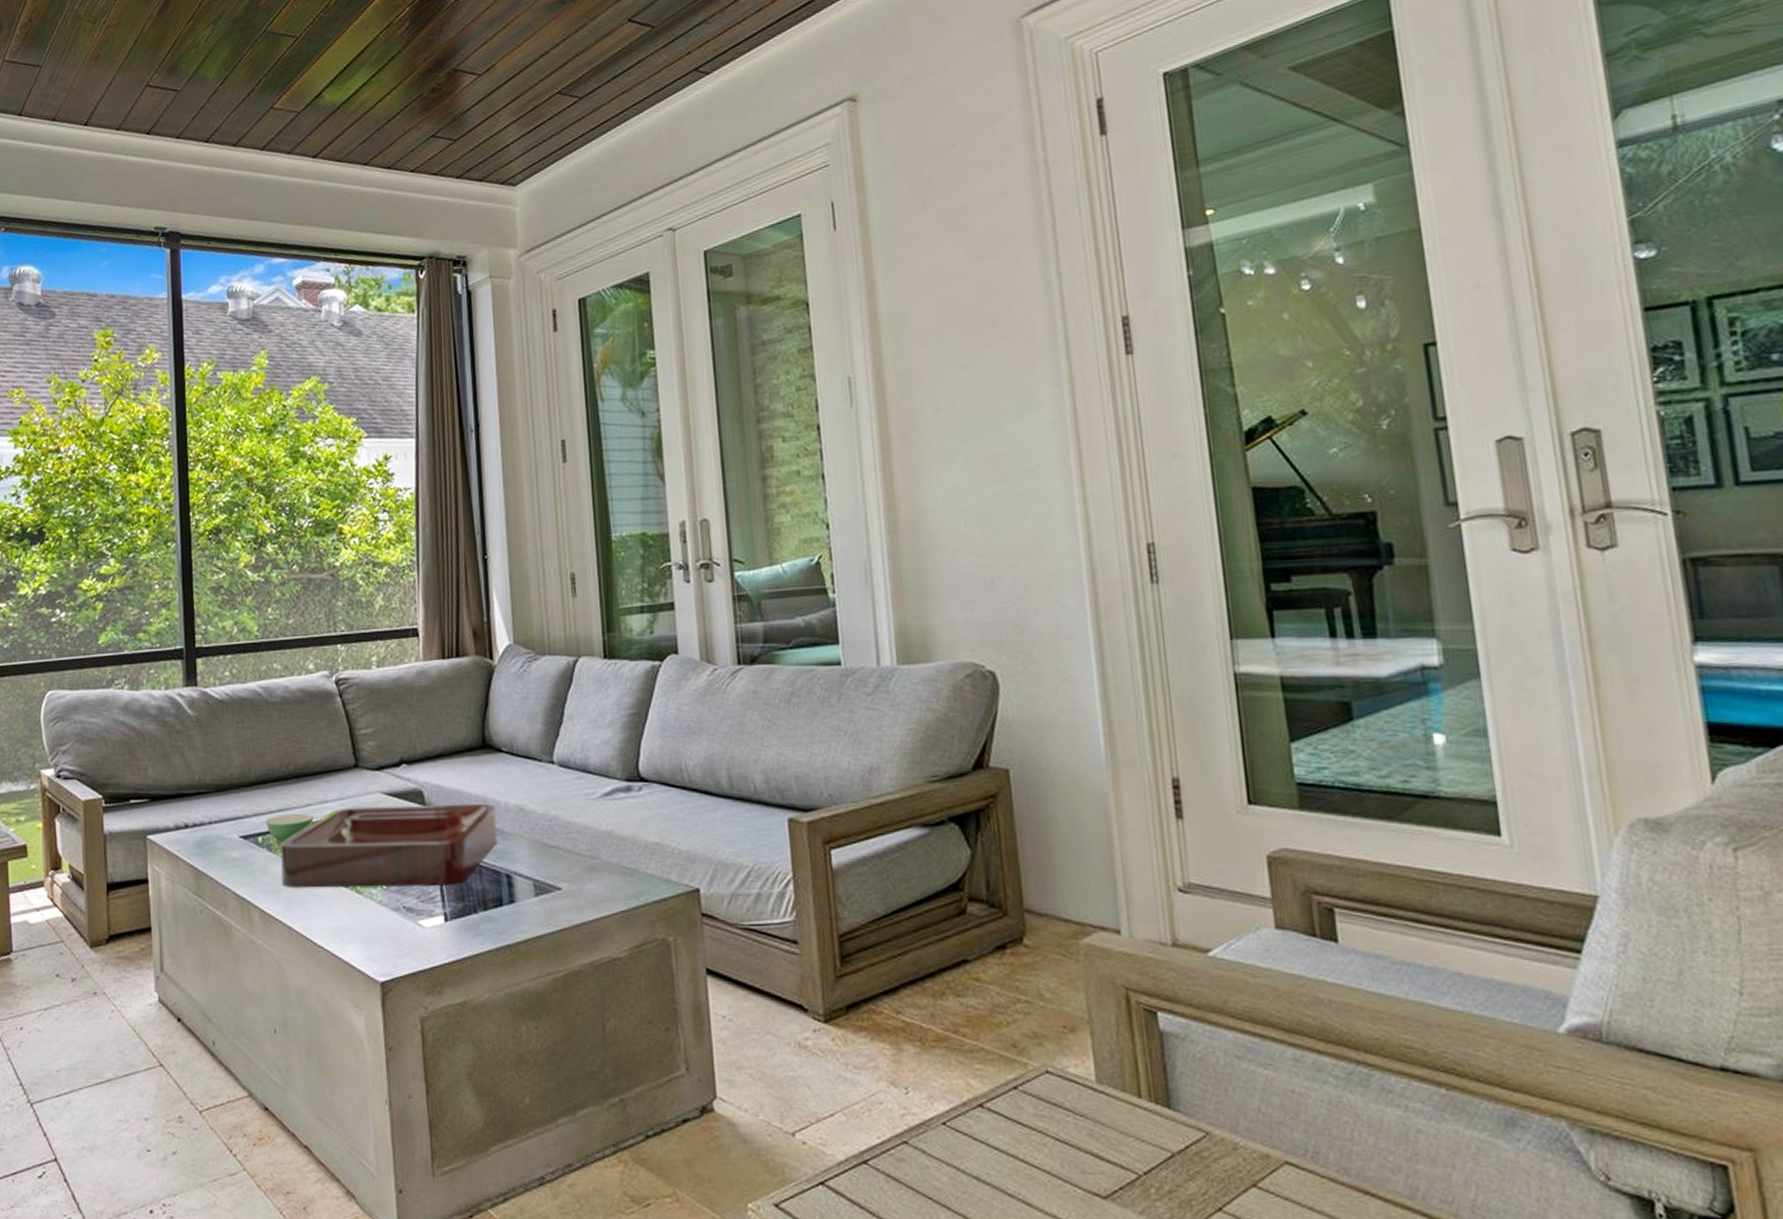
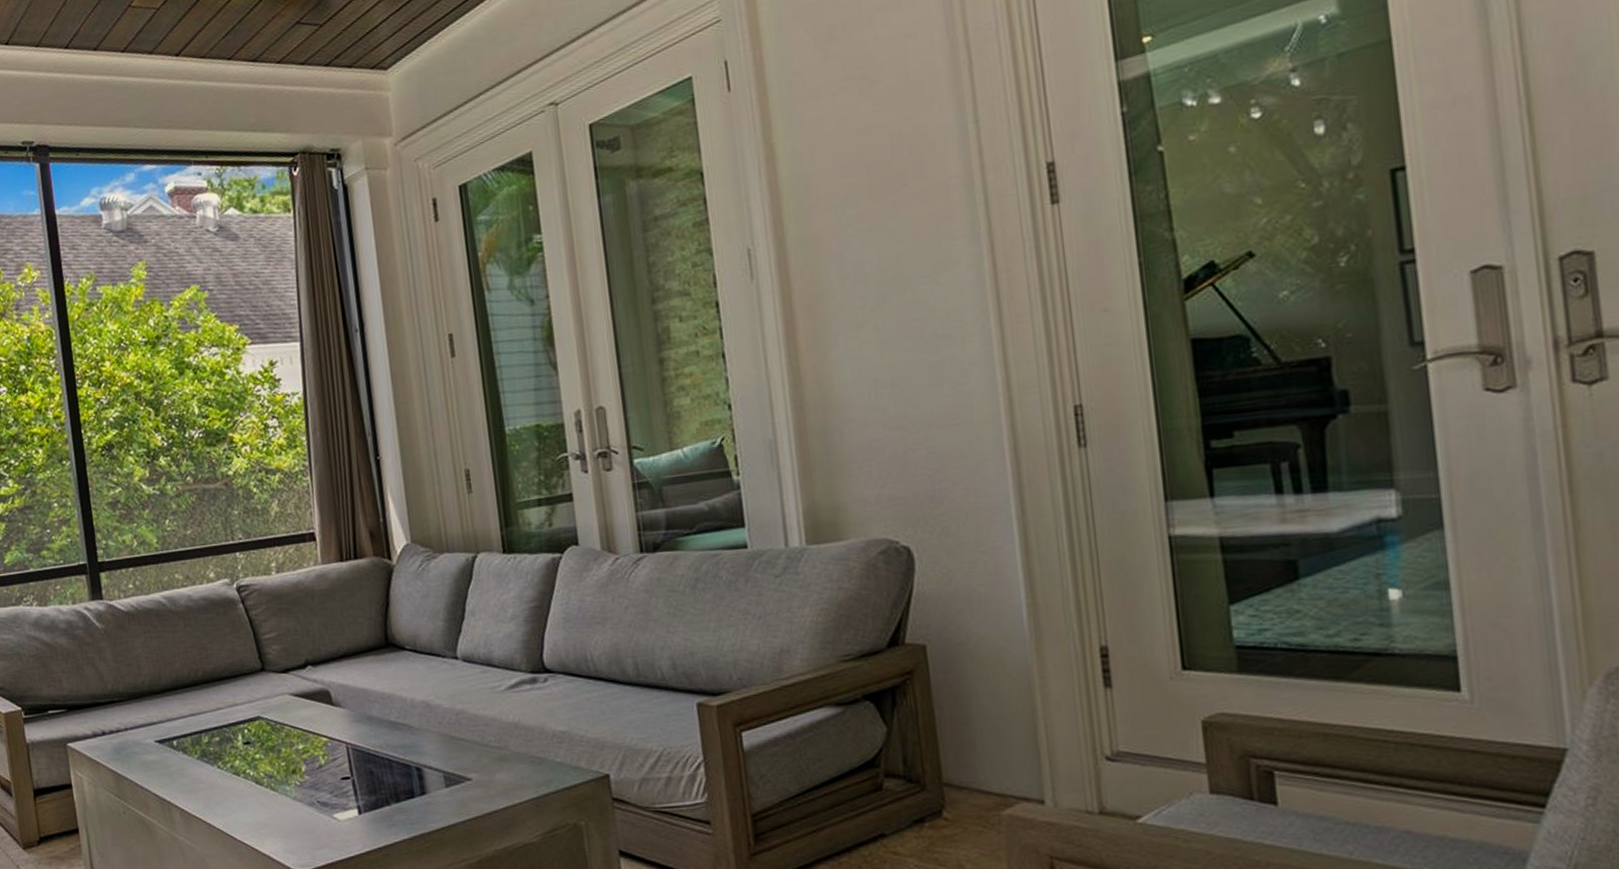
bowl: present [266,814,314,843] -> none [179,717,226,746]
decorative tray: present [280,804,498,888] -> none [195,701,406,788]

